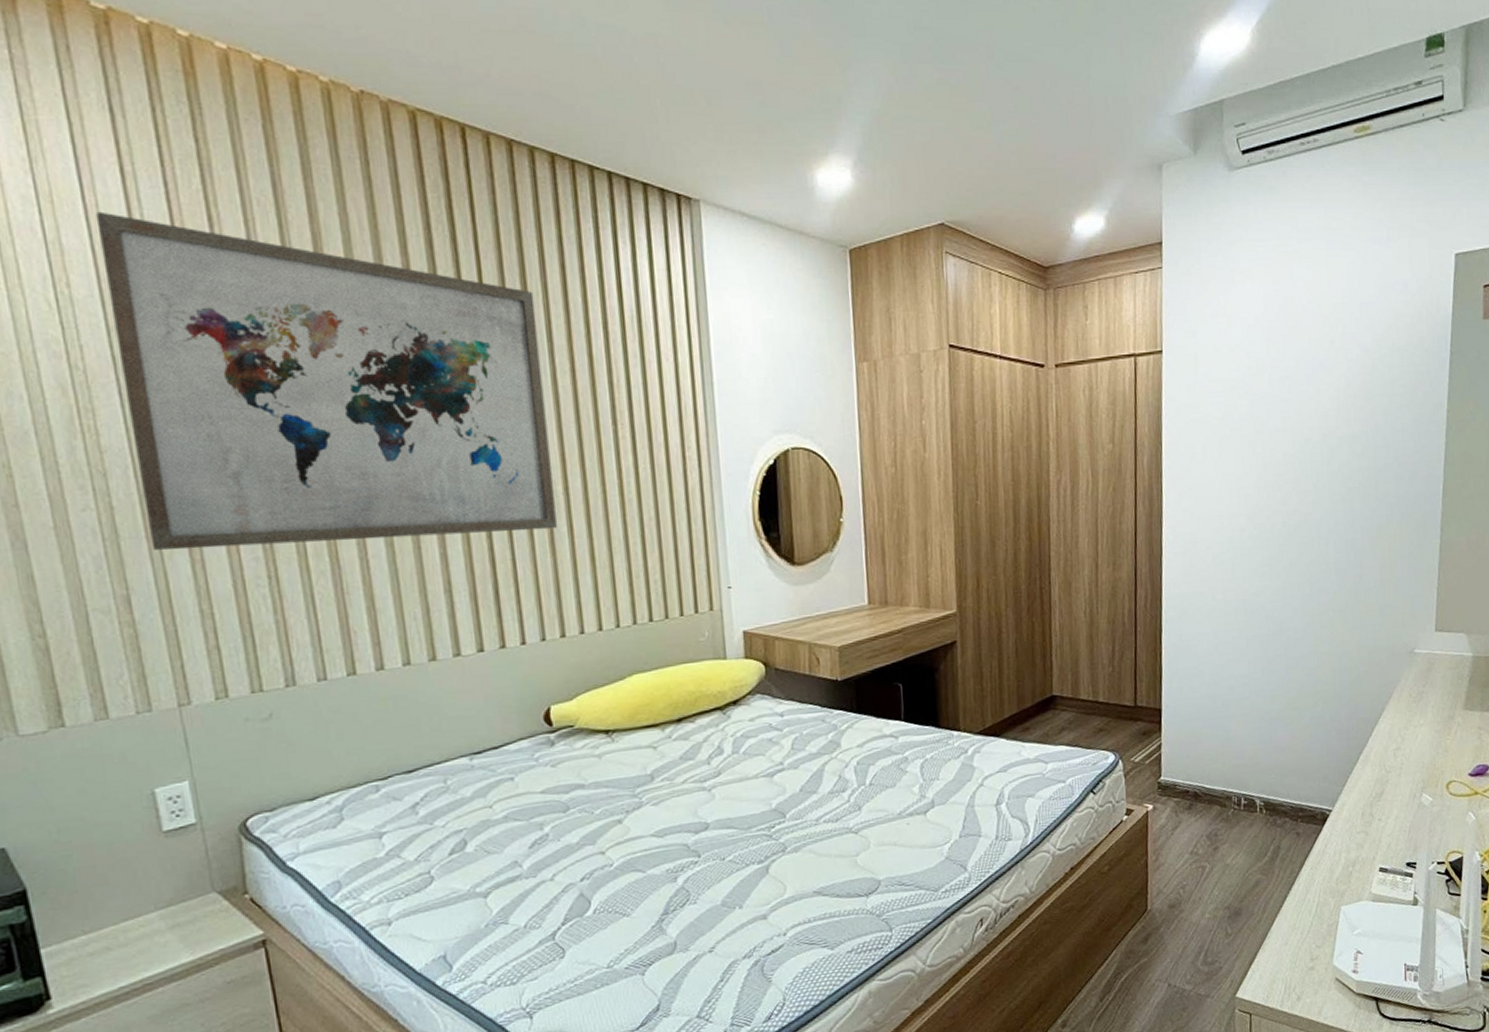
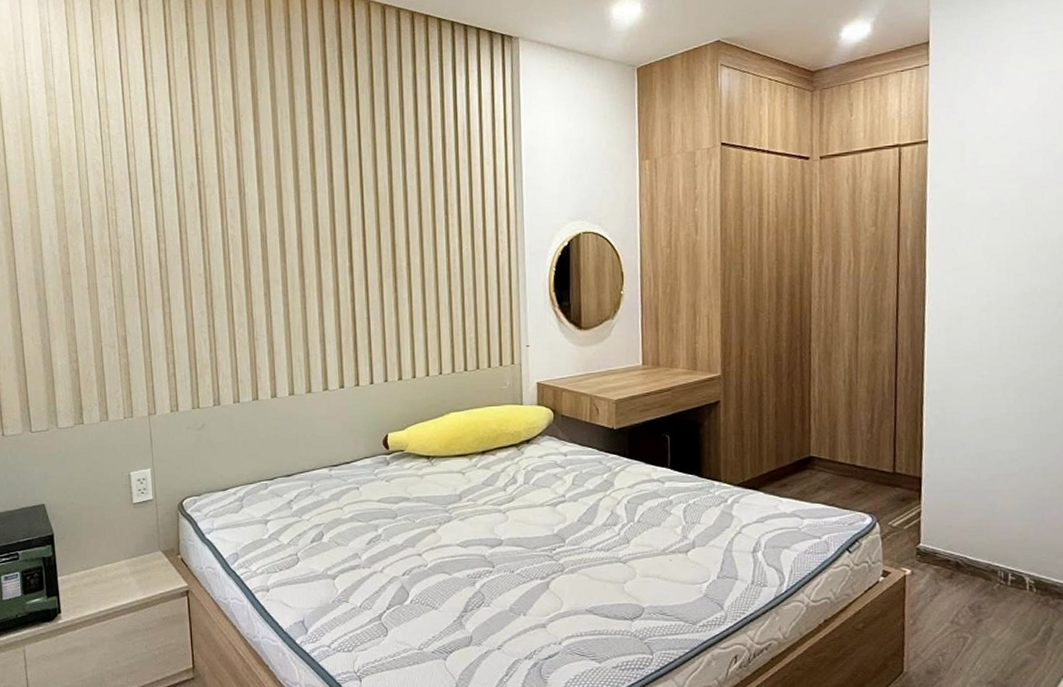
wall art: present [95,211,557,550] -> none [127,77,400,305]

